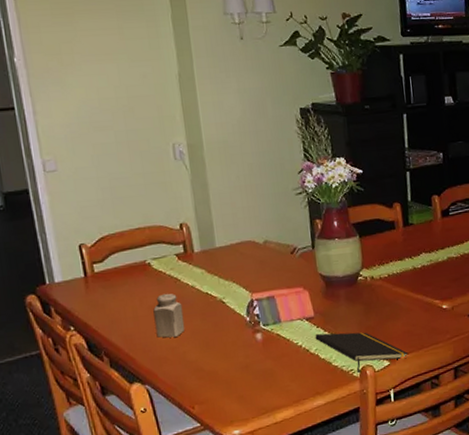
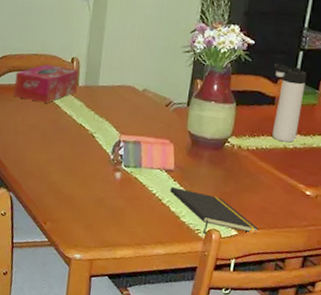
tissue box: none [120,235,193,280] -> present [13,64,78,103]
salt shaker: present [153,293,185,338] -> none [29,116,57,157]
thermos bottle: none [386,187,422,264] -> present [271,63,307,143]

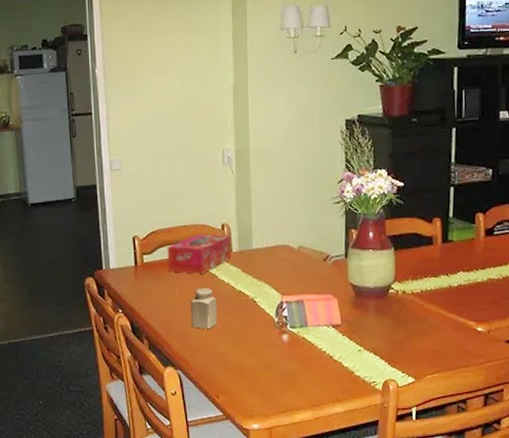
salt shaker: none [29,116,57,157] -> present [191,287,218,329]
notepad: present [170,187,259,235] -> none [340,342,436,387]
thermos bottle: present [271,63,307,143] -> none [427,202,461,281]

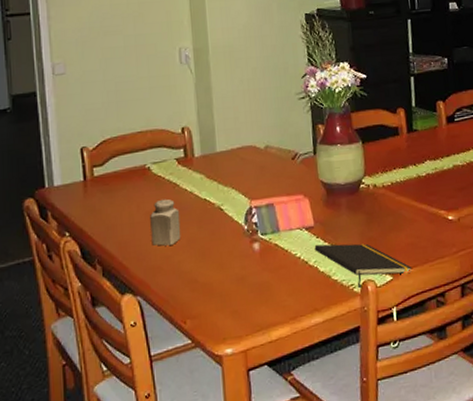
tissue box: present [167,234,231,274] -> none [120,139,193,185]
notepad: none [340,342,436,387] -> present [314,244,412,289]

